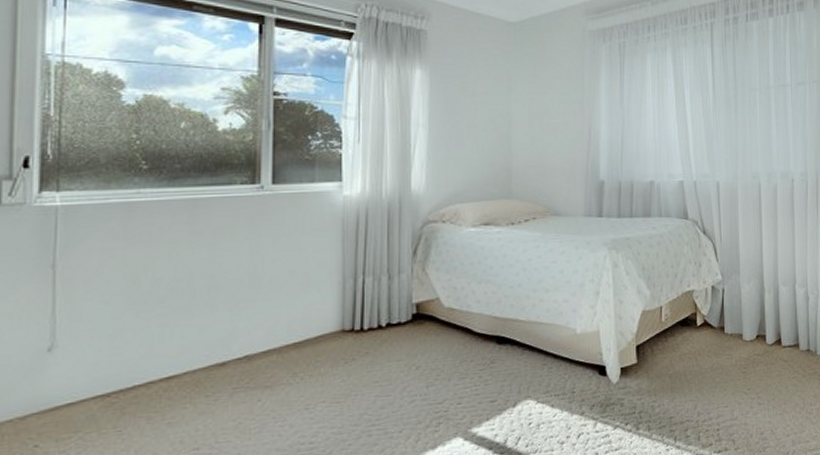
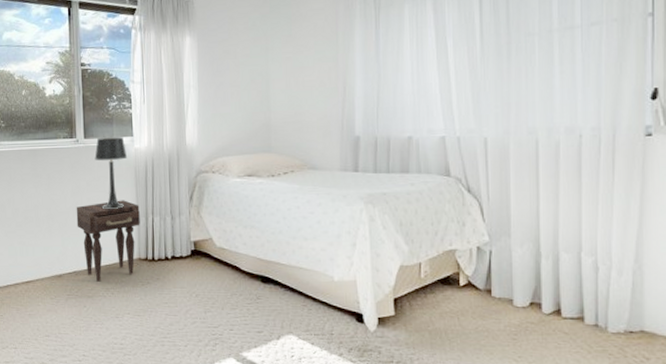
nightstand: none [254,259,346,366] -> present [76,200,140,282]
table lamp: none [286,182,332,273] -> present [94,137,127,210]

